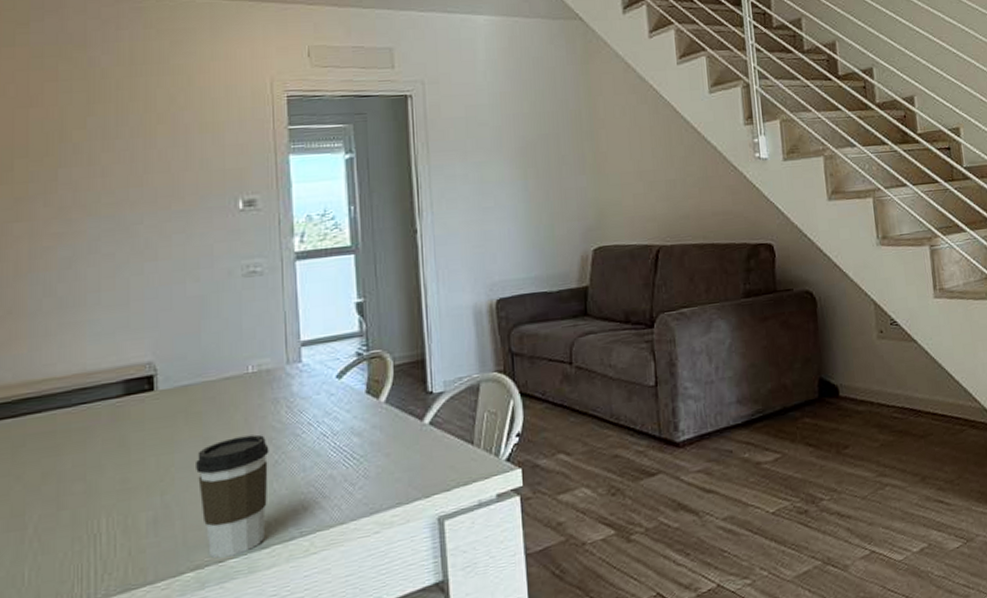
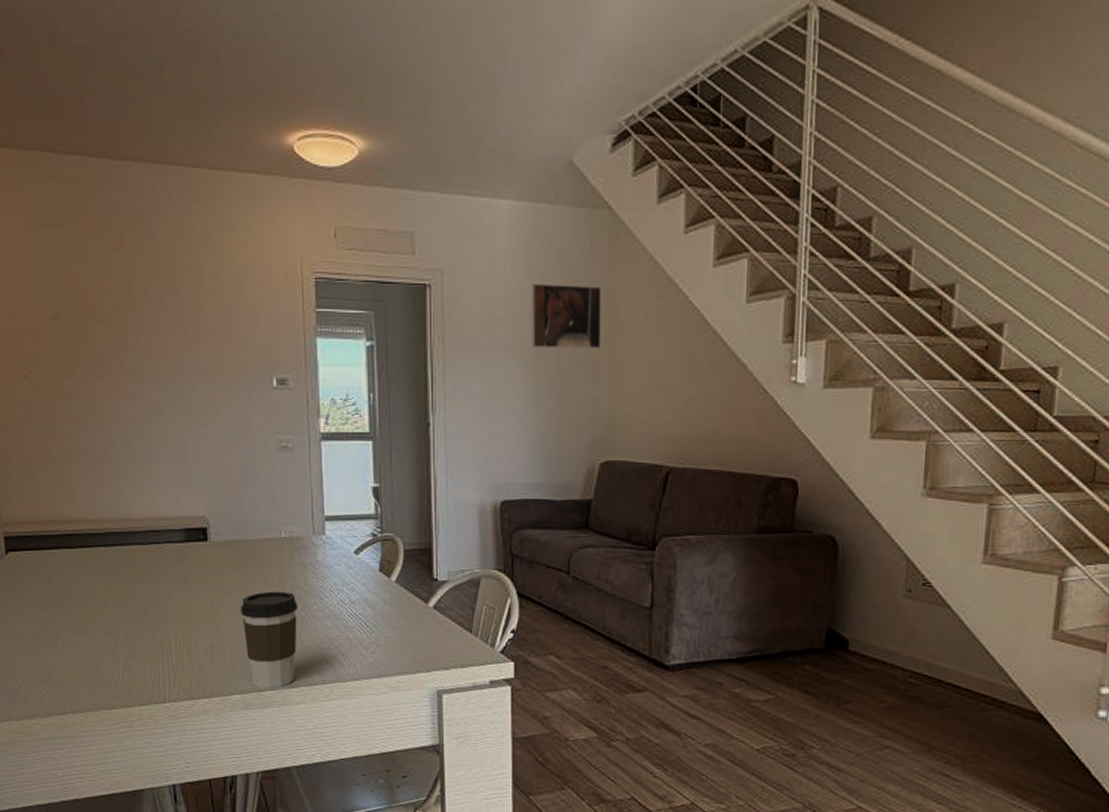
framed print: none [512,87,584,147] -> present [531,283,602,349]

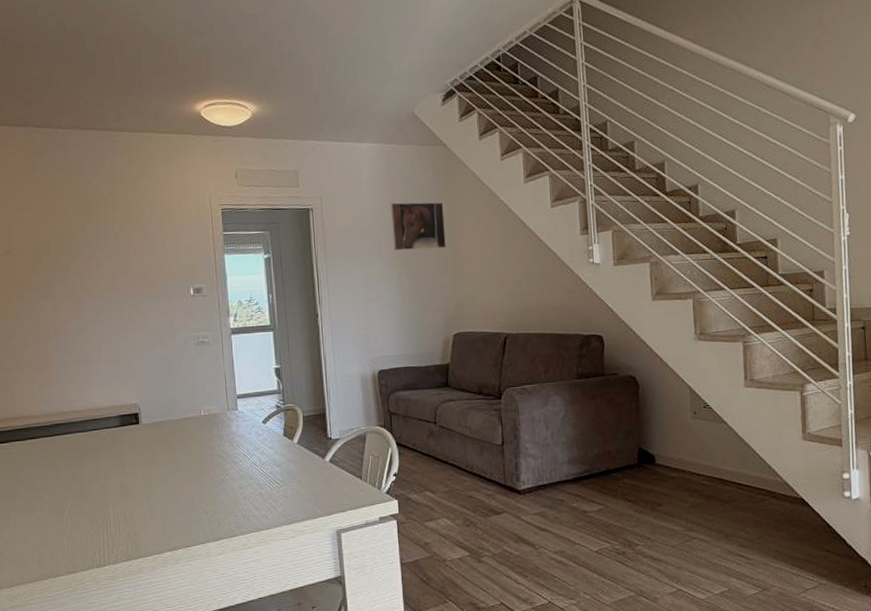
coffee cup: present [241,591,298,689] -> none [169,460,218,544]

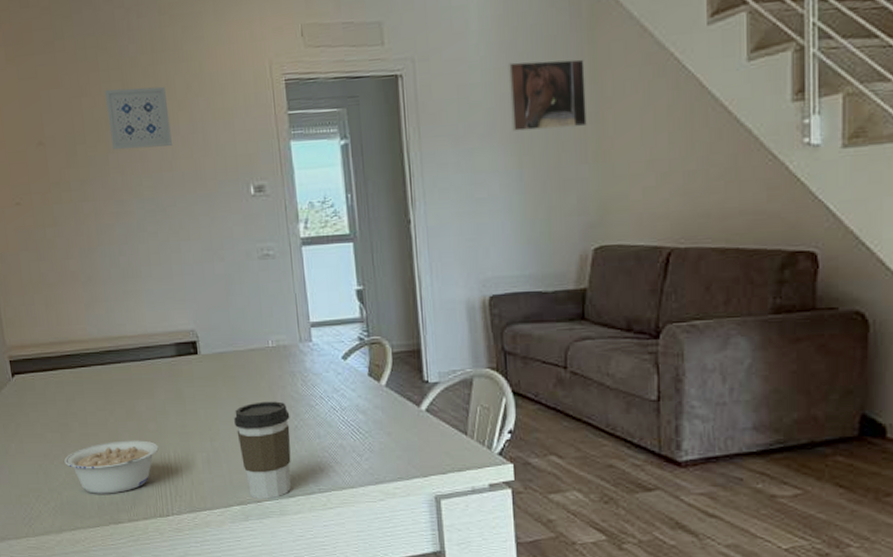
legume: none [8,500,99,552] -> present [64,440,159,494]
wall art: none [69,211,125,259] -> present [104,86,172,150]
coffee cup: none [169,460,218,544] -> present [234,401,291,499]

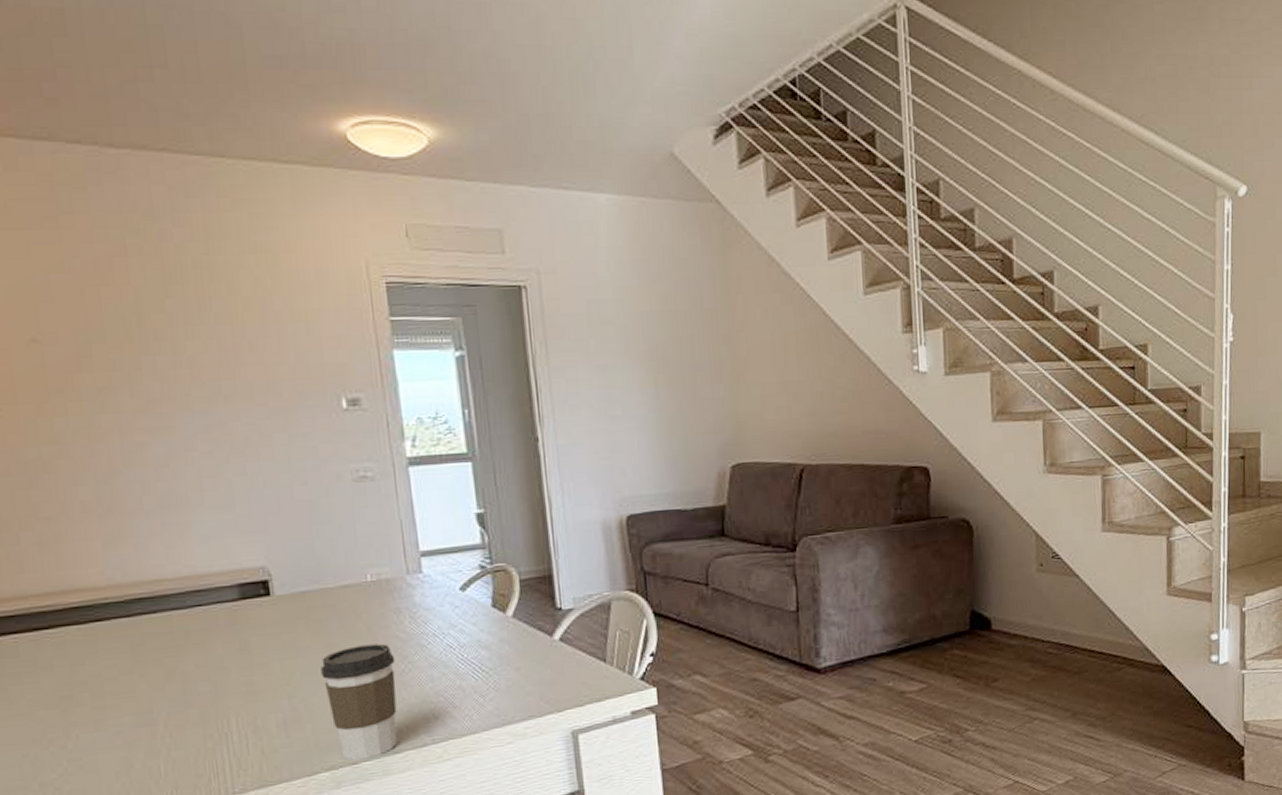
legume: present [64,440,159,494] -> none [66,706,214,783]
wall art: present [104,86,172,150] -> none [135,279,235,353]
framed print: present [507,59,587,131] -> none [640,281,721,350]

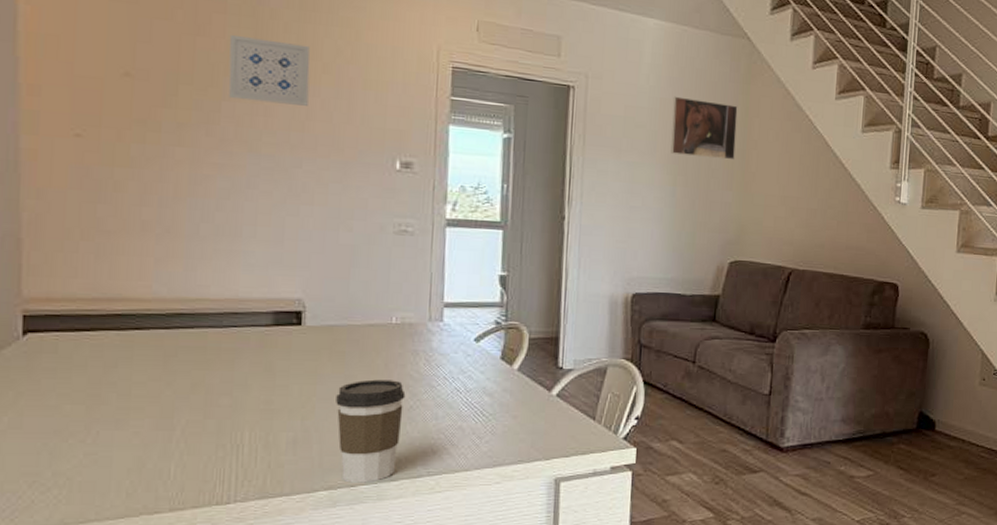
wall art: none [135,279,235,353] -> present [228,34,310,106]
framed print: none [640,281,721,350] -> present [670,96,738,160]

